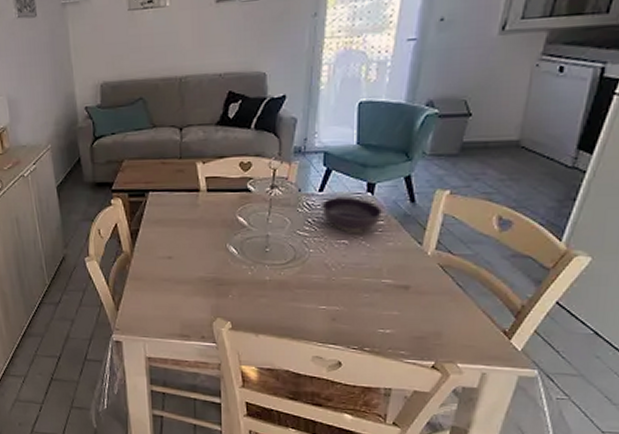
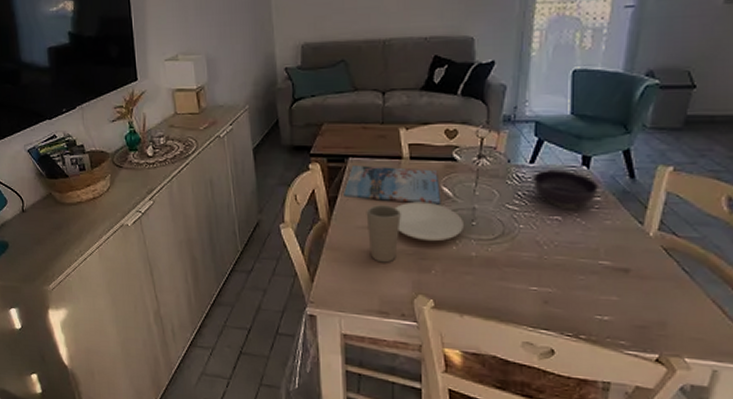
magazine: none [145,199,237,234] -> present [344,165,442,205]
cup: none [166,236,200,290] -> present [366,205,401,263]
plate: none [193,231,258,268] -> present [394,201,463,242]

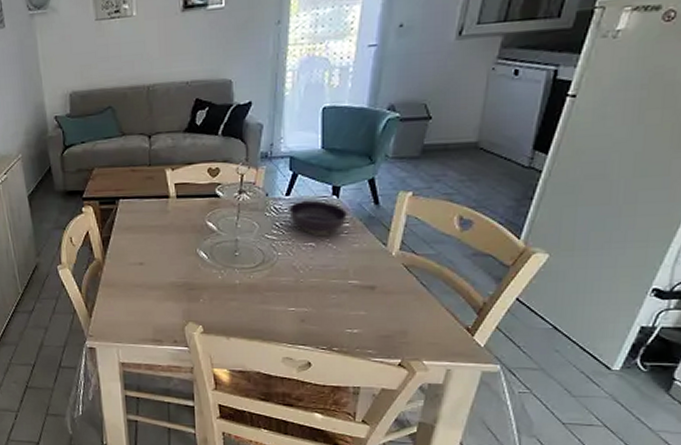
magazine: present [344,165,442,205] -> none [116,206,207,239]
cup: present [366,205,401,263] -> none [137,242,170,295]
plate: present [394,201,463,242] -> none [164,236,228,273]

